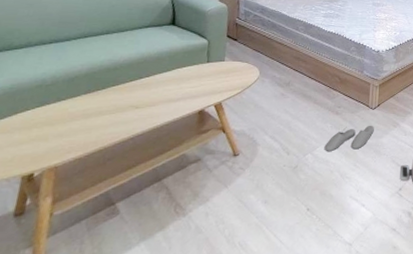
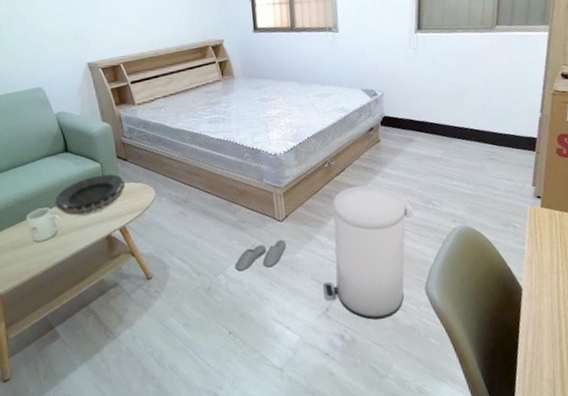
mug: none [108,77,153,111] -> present [26,207,64,242]
decorative bowl: none [147,51,231,89] -> present [54,174,126,216]

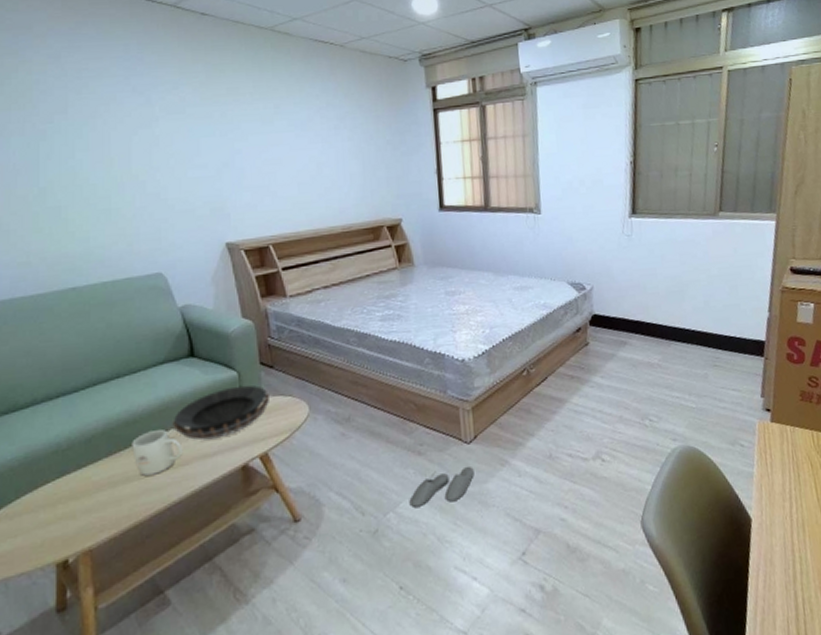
pedal bin: present [322,185,414,320] -> none [518,397,628,564]

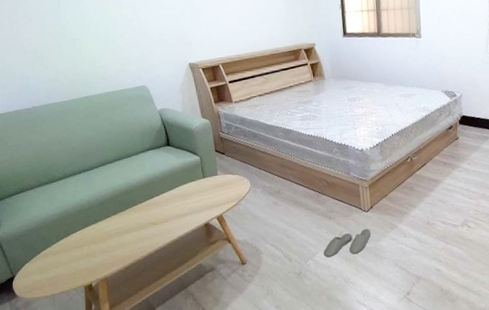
mug: present [132,430,184,476] -> none [130,197,165,229]
decorative bowl: present [172,385,271,440] -> none [157,166,223,205]

